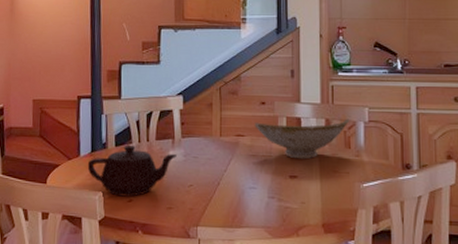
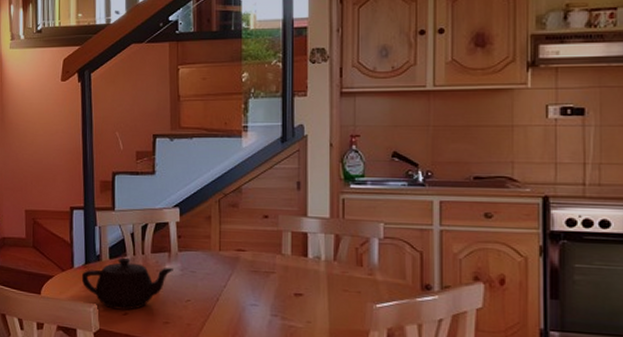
bowl: present [254,118,350,160] -> none [256,234,363,277]

